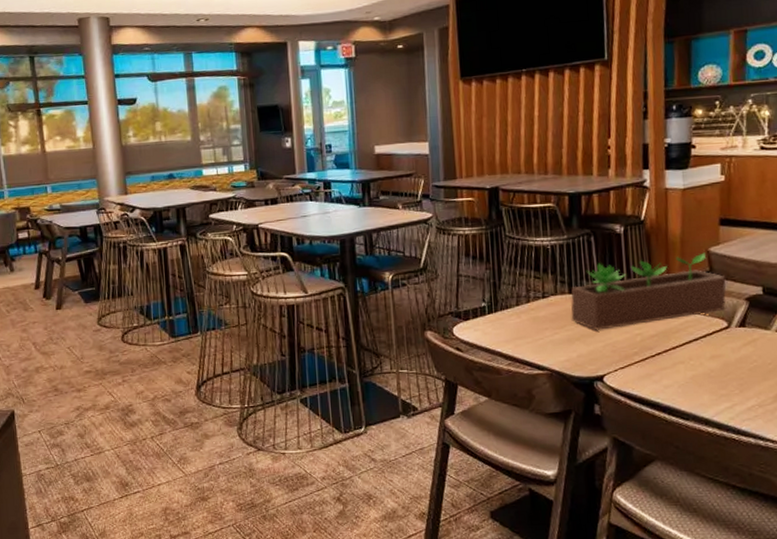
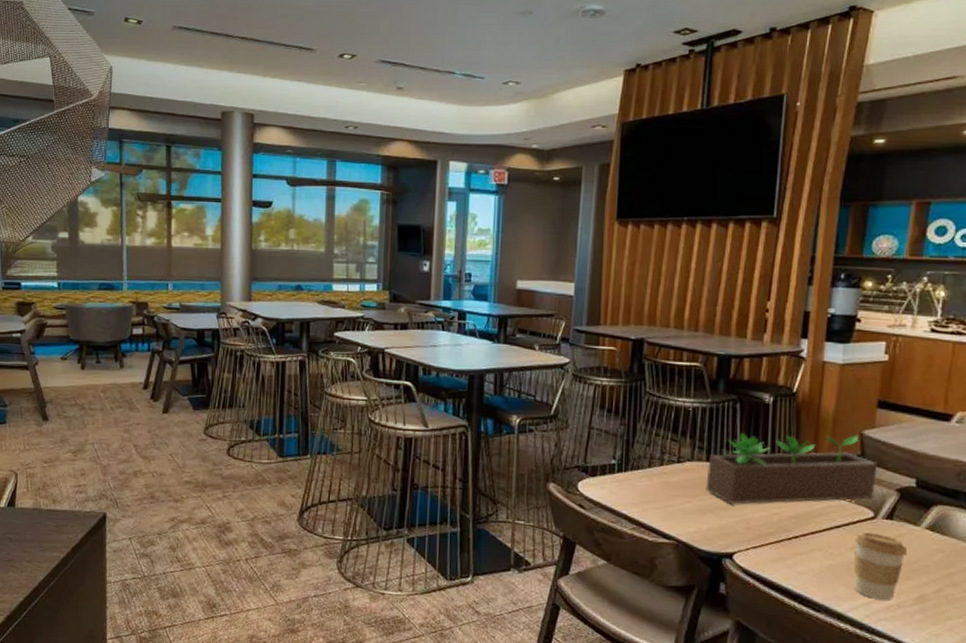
coffee cup: none [712,341,762,402] -> present [853,532,908,600]

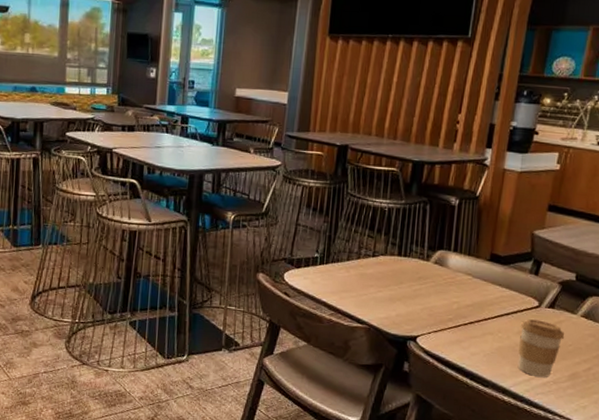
succulent planter: present [705,432,878,504] -> none [396,230,545,294]

